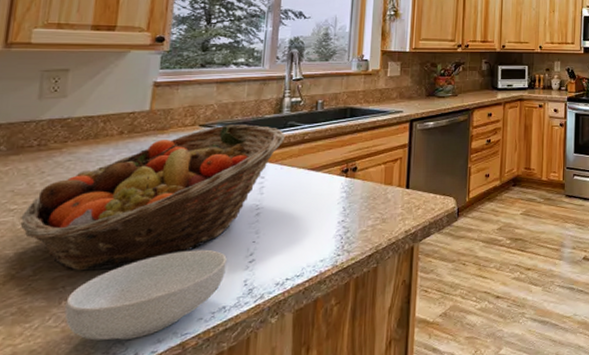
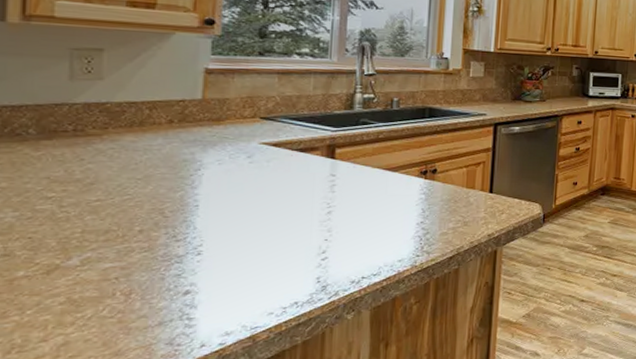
fruit basket: present [20,124,286,271] -> none [60,118,358,263]
cereal bowl: present [64,249,227,340] -> none [120,245,297,332]

